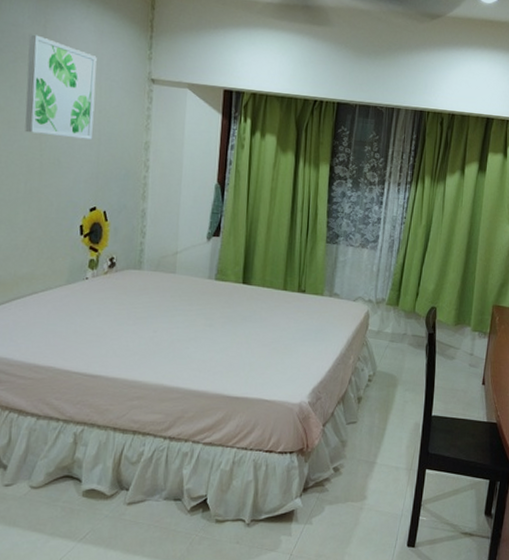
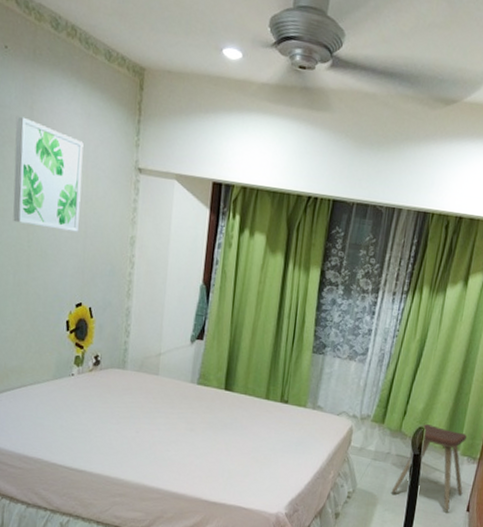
music stool: none [410,304,477,385] -> present [391,424,468,511]

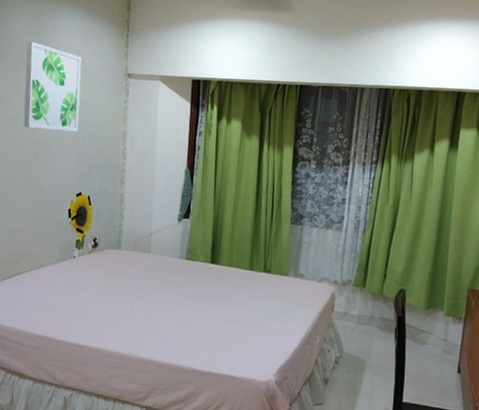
music stool: present [391,424,468,511] -> none [378,286,452,373]

